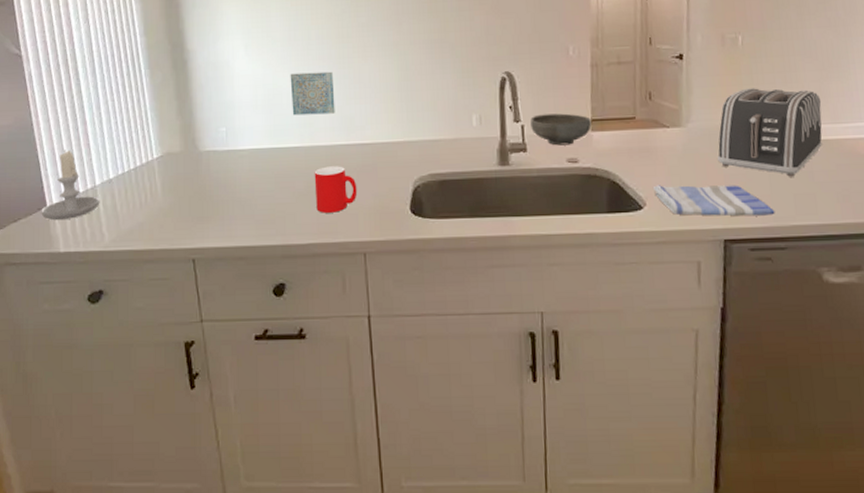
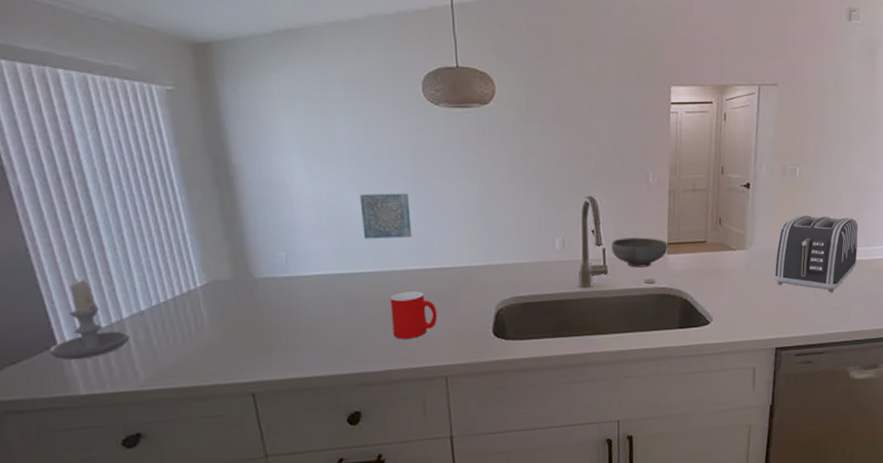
dish towel: present [652,185,775,216] -> none [719,300,817,328]

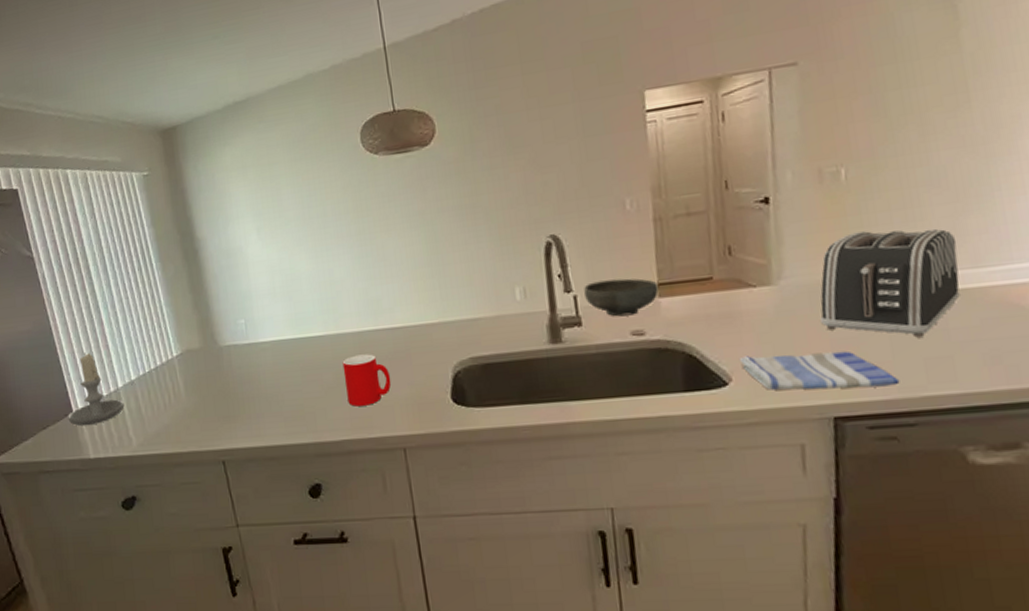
wall art: present [359,193,412,239] -> none [307,250,360,302]
dish towel: none [719,300,817,328] -> present [738,350,900,390]

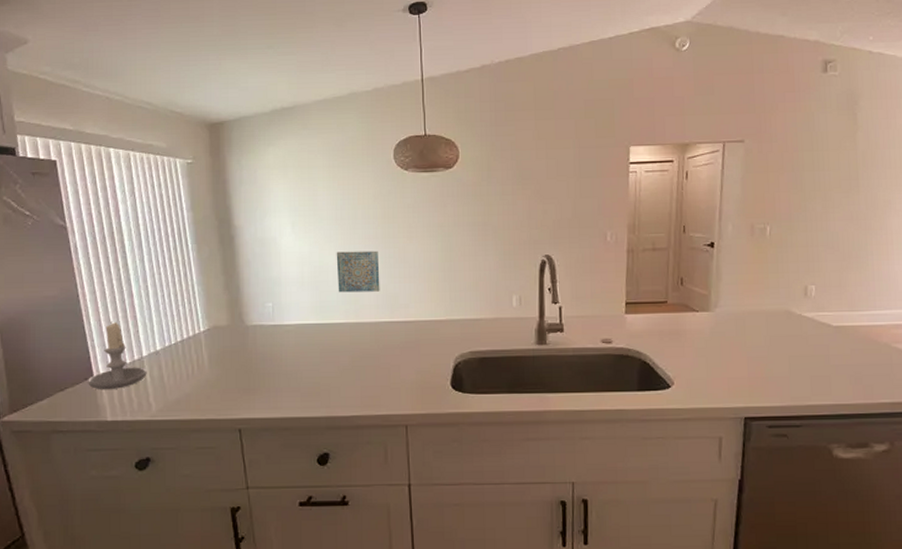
wall art: none [307,250,360,302] -> present [336,250,380,293]
cup: present [342,354,392,407] -> none [359,342,400,387]
bowl: present [584,278,659,317] -> none [568,296,626,327]
dish towel: present [738,350,900,390] -> none [680,365,793,396]
toaster: present [820,228,960,338] -> none [742,276,841,360]

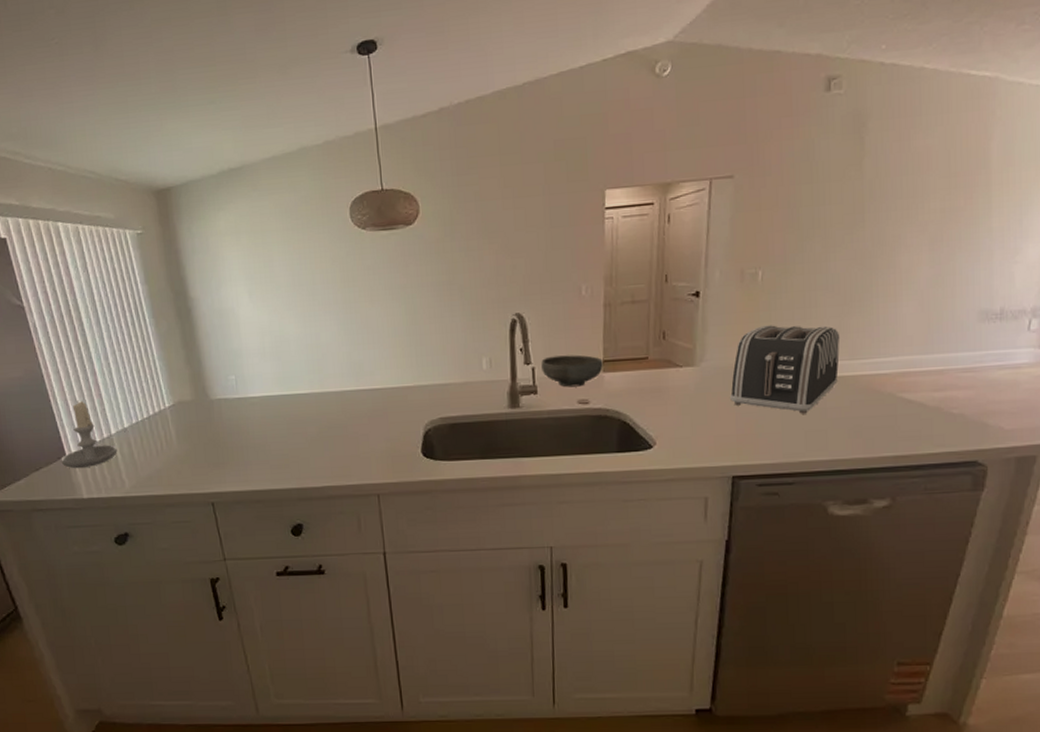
wall art: present [336,250,380,293] -> none [296,316,344,362]
bowl: none [568,296,626,327] -> present [541,354,603,387]
toaster: none [742,276,841,360] -> present [730,325,841,414]

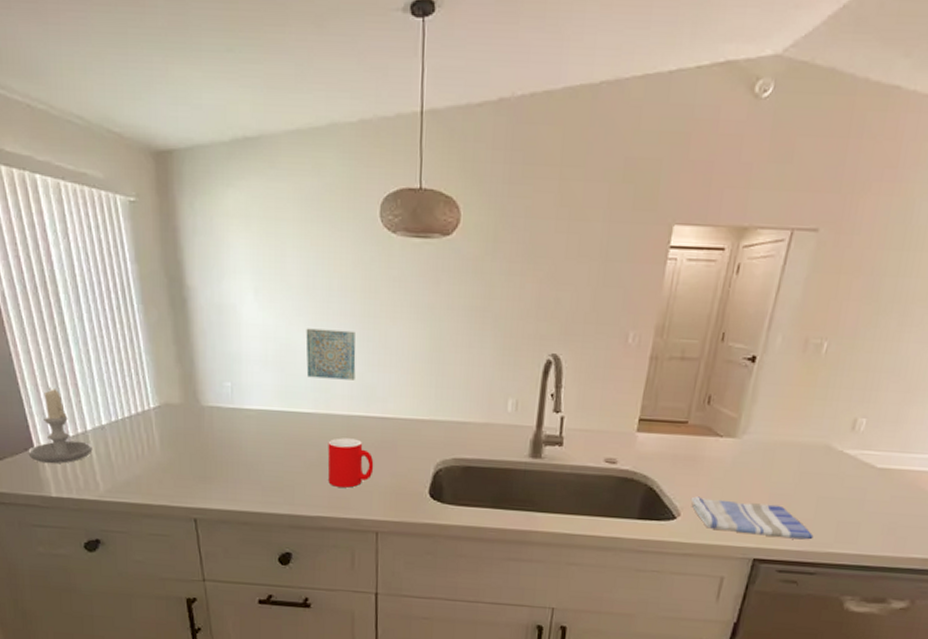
wall art: none [296,316,344,362] -> present [306,328,356,380]
cup: none [325,411,369,457] -> present [327,437,374,488]
bowl: present [541,354,603,387] -> none [571,407,639,444]
dish towel: none [663,423,785,454] -> present [690,496,814,540]
toaster: present [730,325,841,414] -> none [767,403,896,504]

